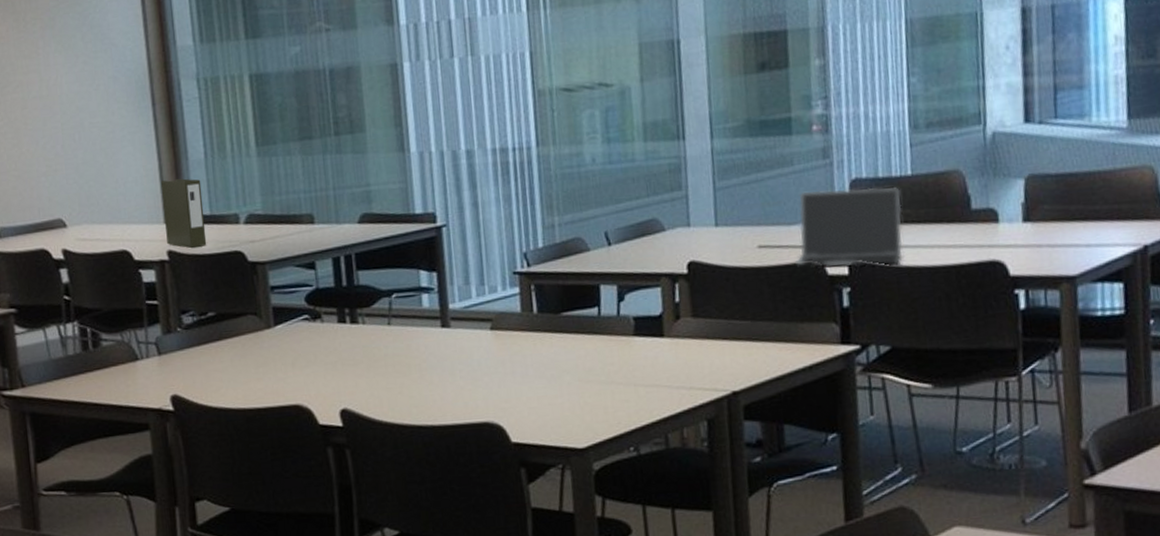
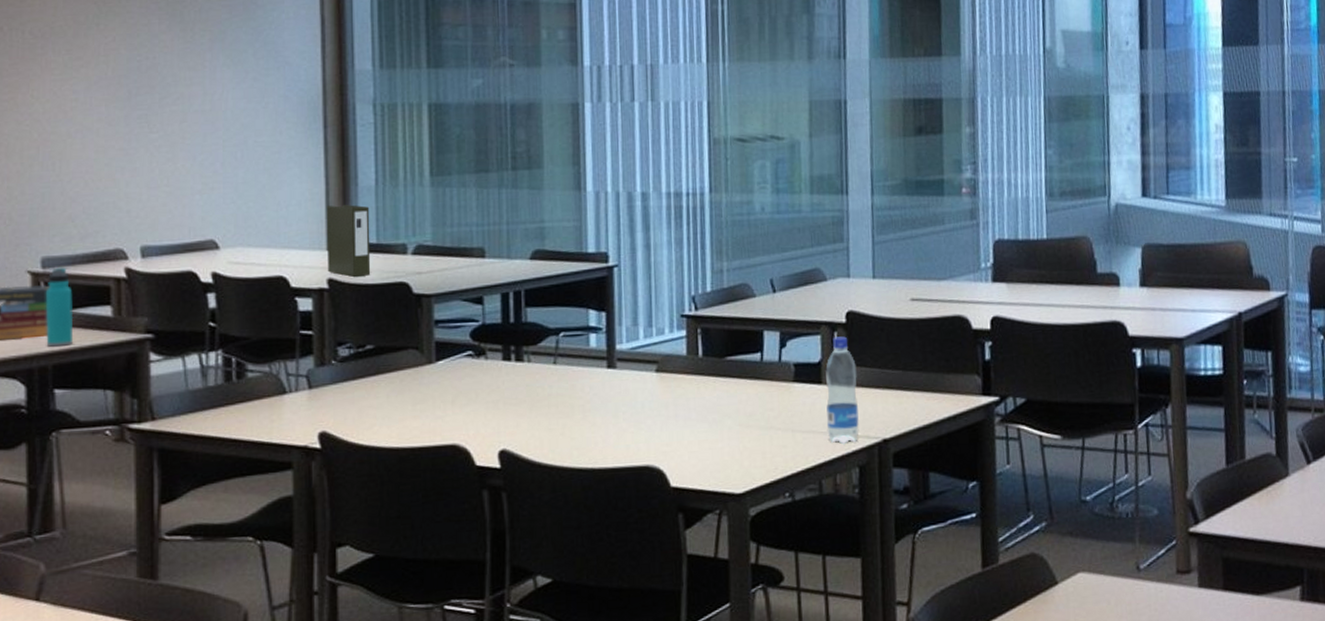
bottle: none [667,287,706,398] -> present [825,336,859,445]
laptop: present [796,186,903,268] -> none [944,248,1038,322]

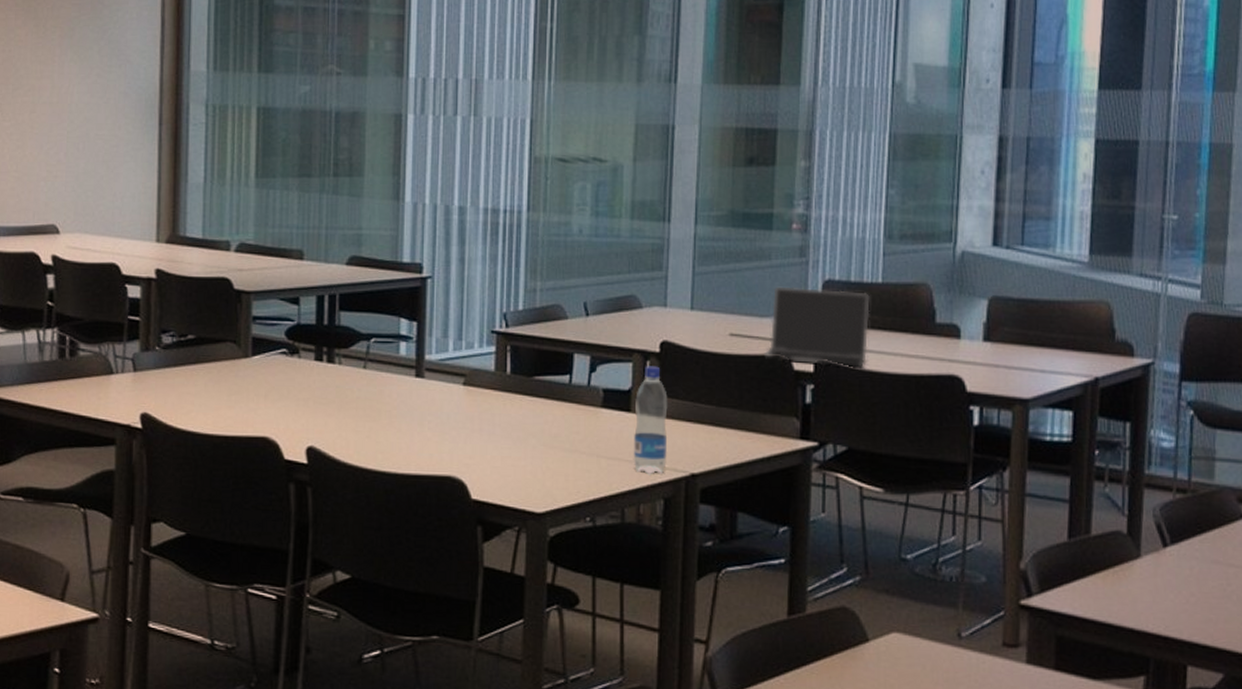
binder: present [327,204,371,277] -> none [156,199,197,269]
laptop: none [944,248,1038,322] -> present [764,286,870,367]

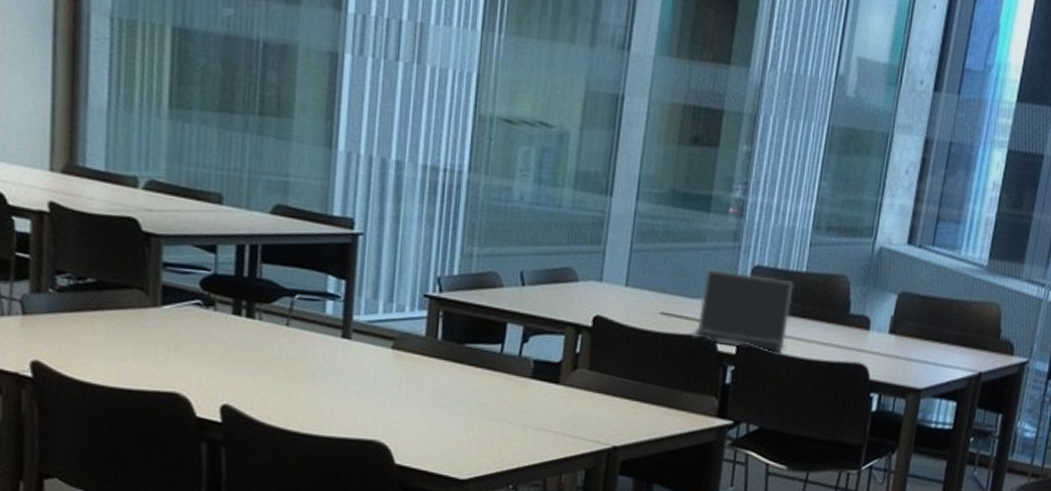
bottle: present [633,366,668,475] -> none [558,339,597,447]

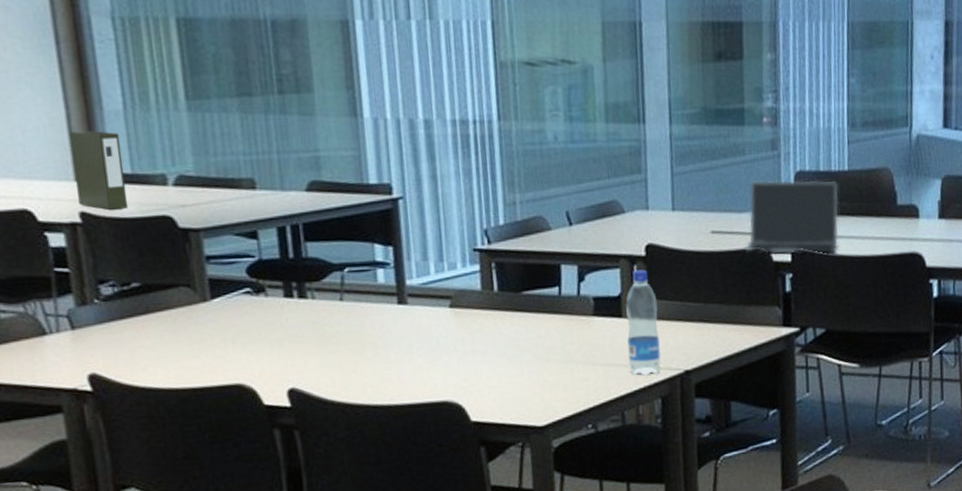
binder: none [50,123,100,205] -> present [70,130,129,210]
bottle: none [558,339,597,447] -> present [625,269,661,377]

